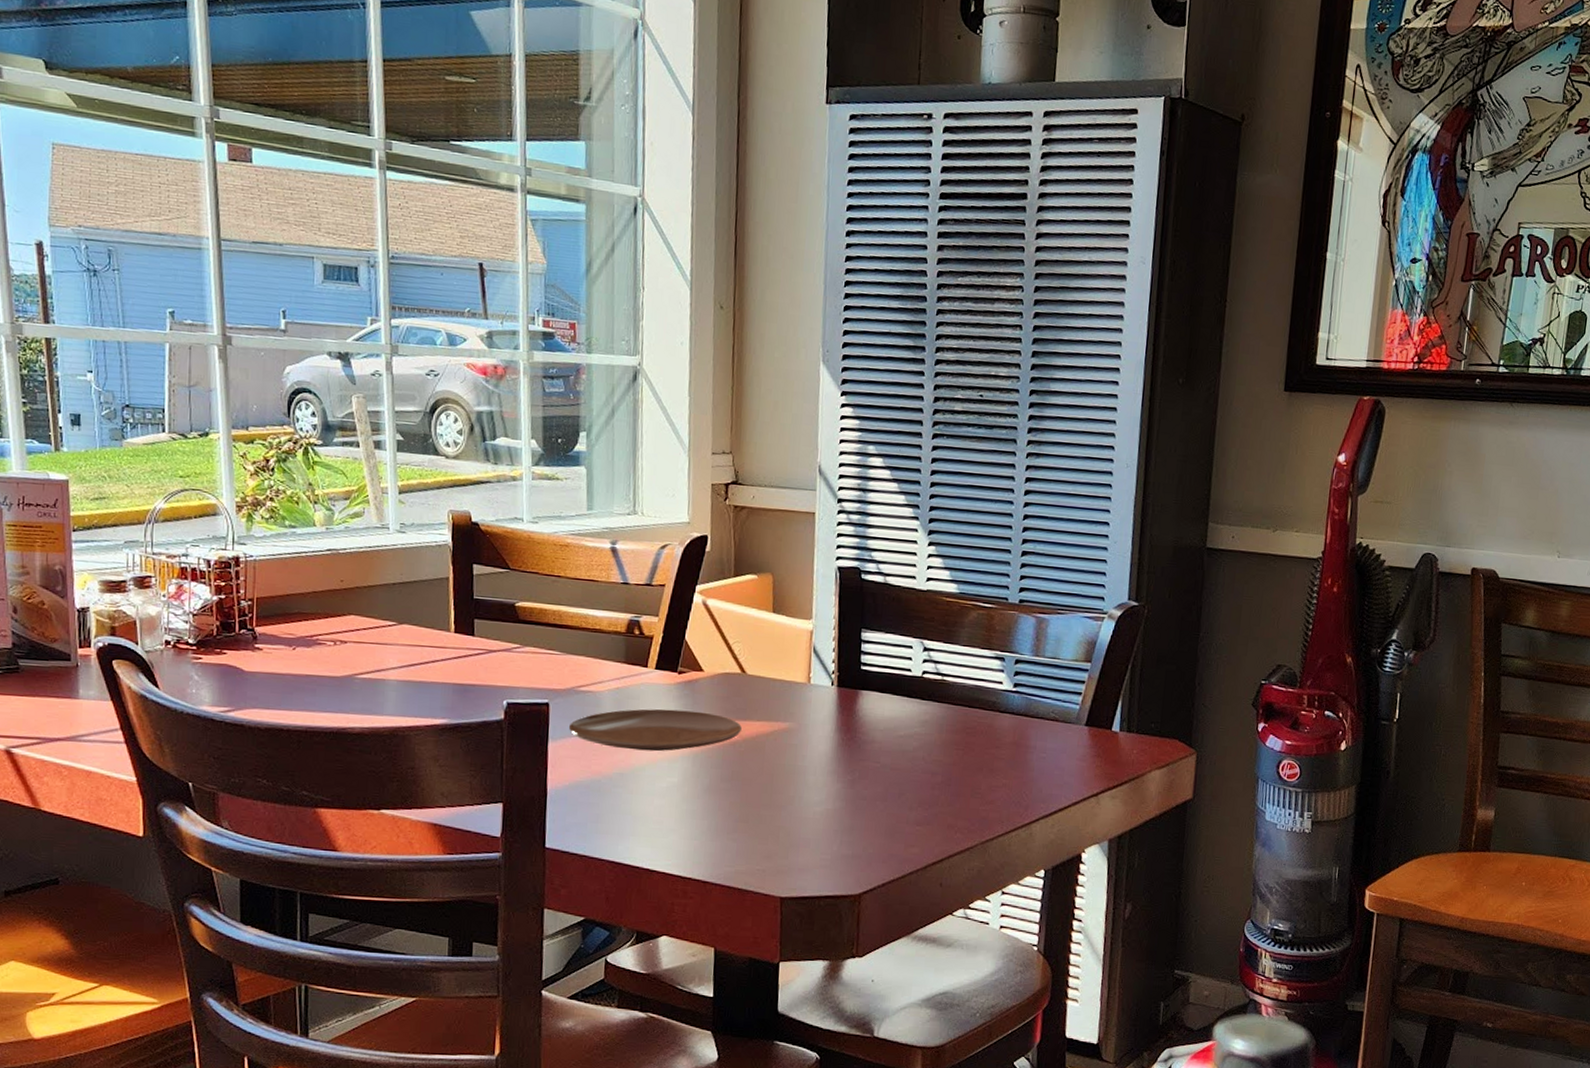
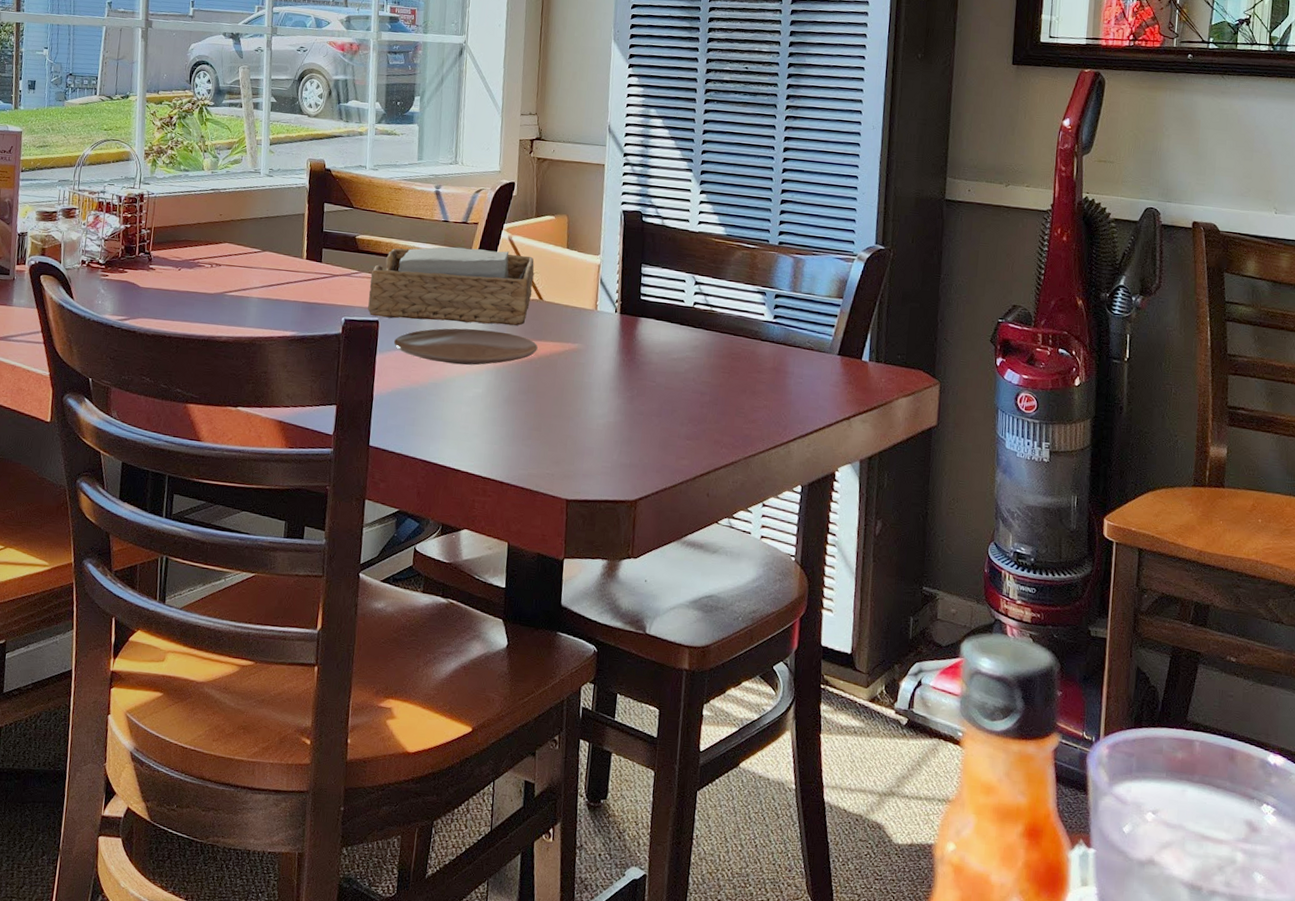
napkin holder: none [534,613,735,704] -> present [368,246,535,326]

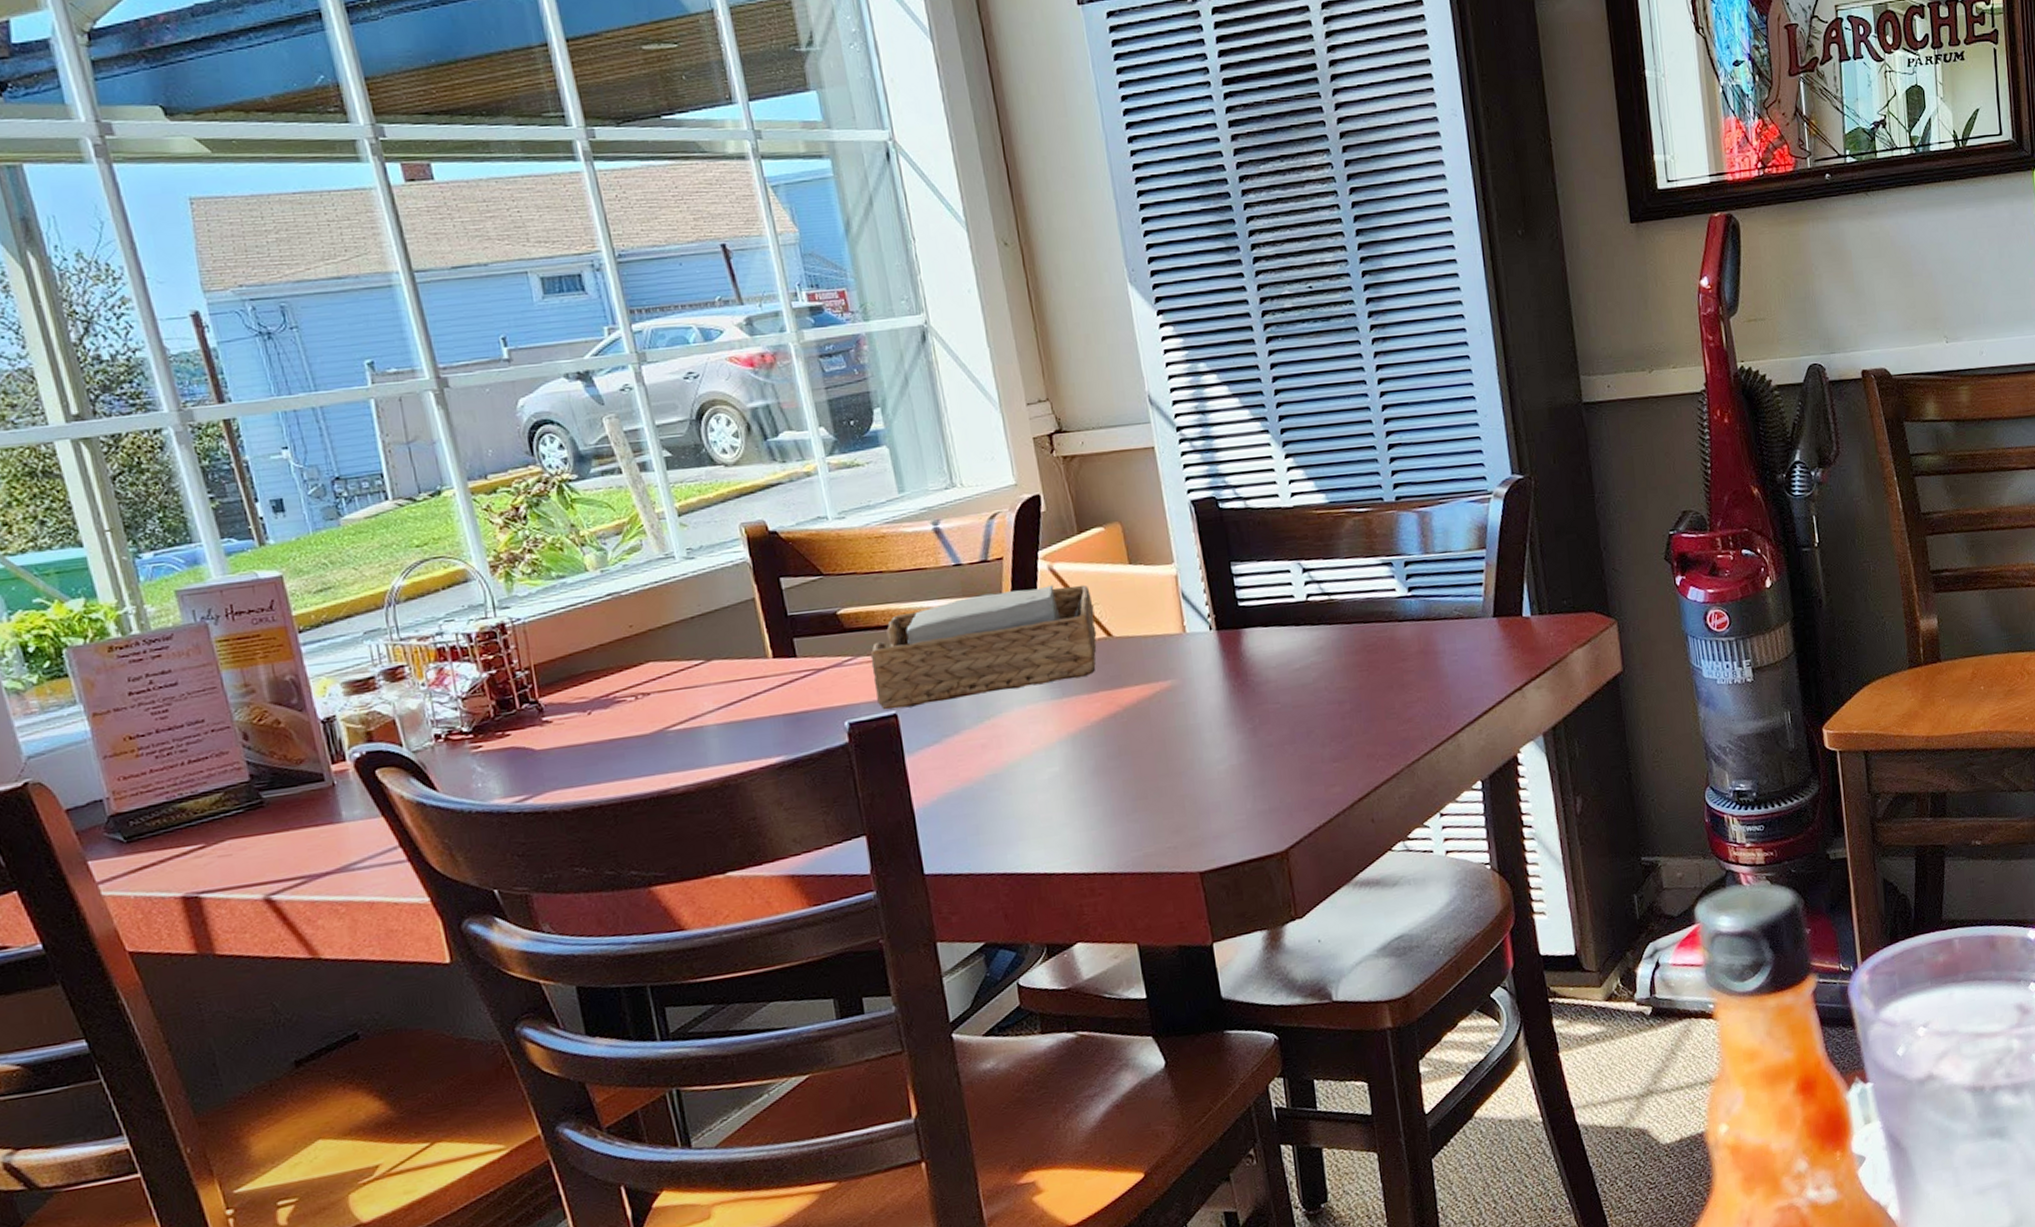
plate: present [393,328,538,365] -> none [924,687,1120,749]

